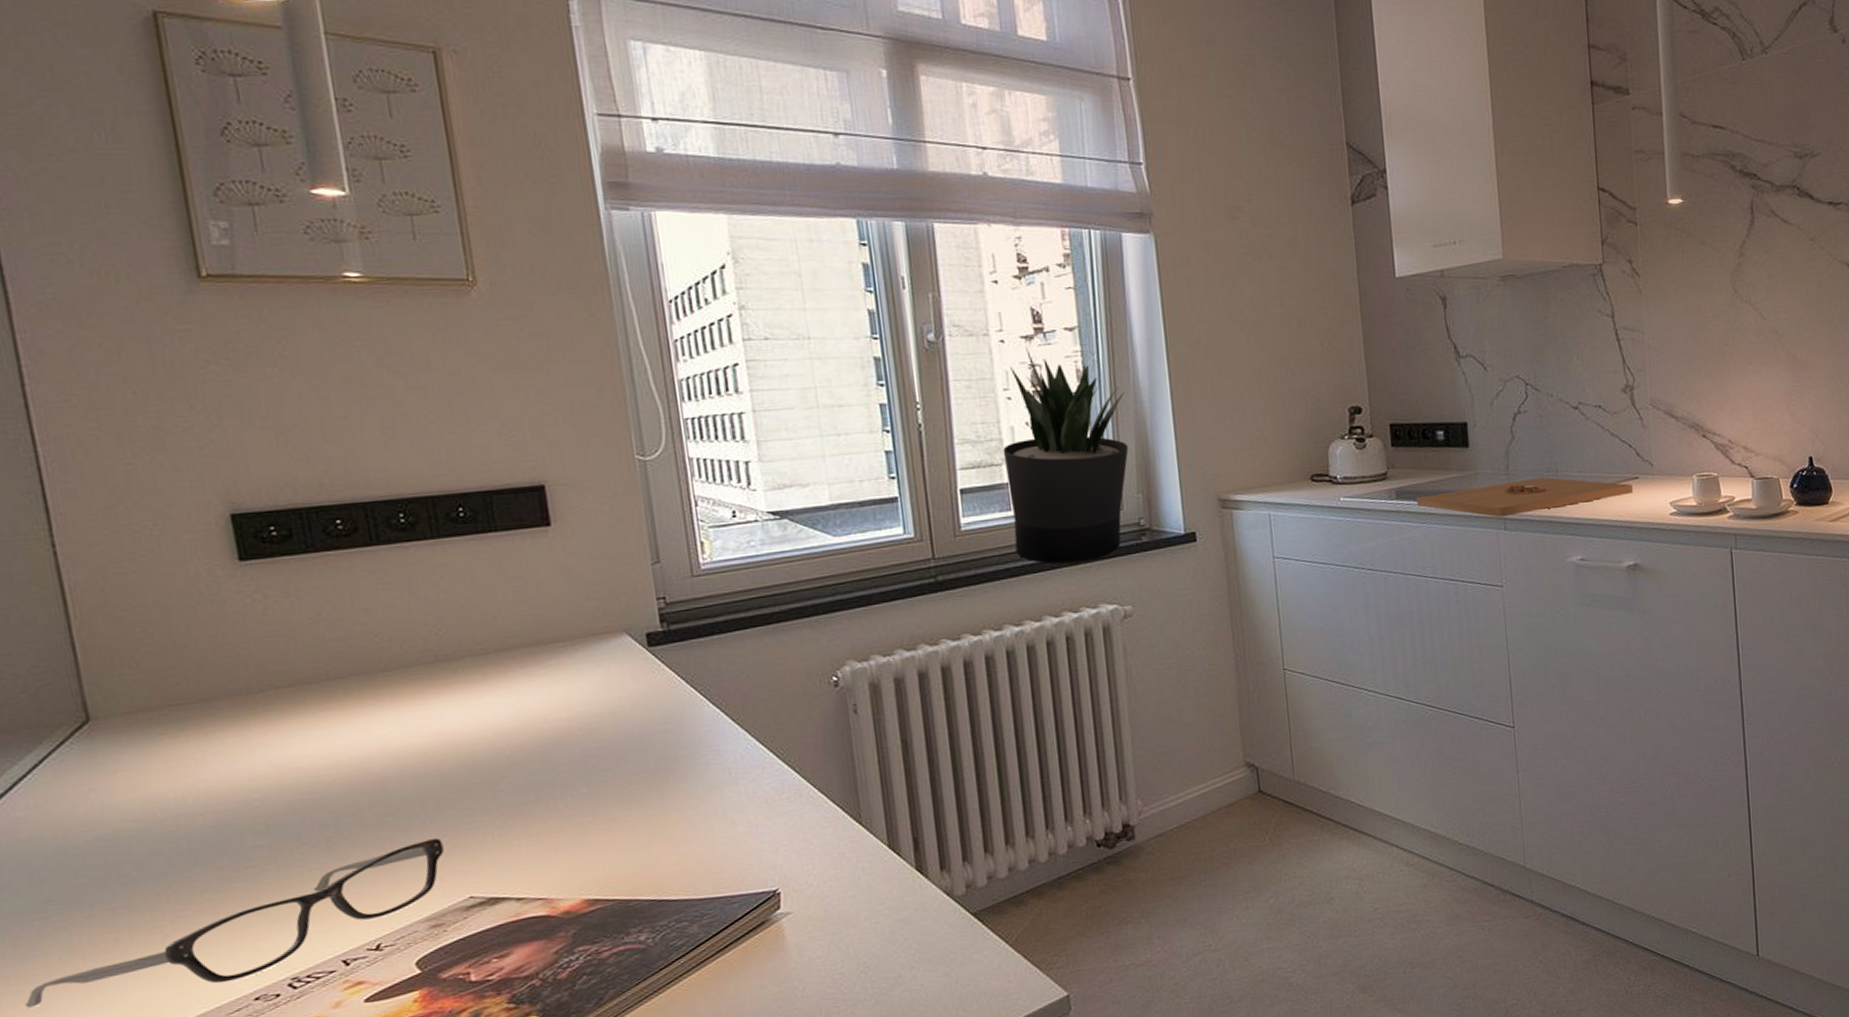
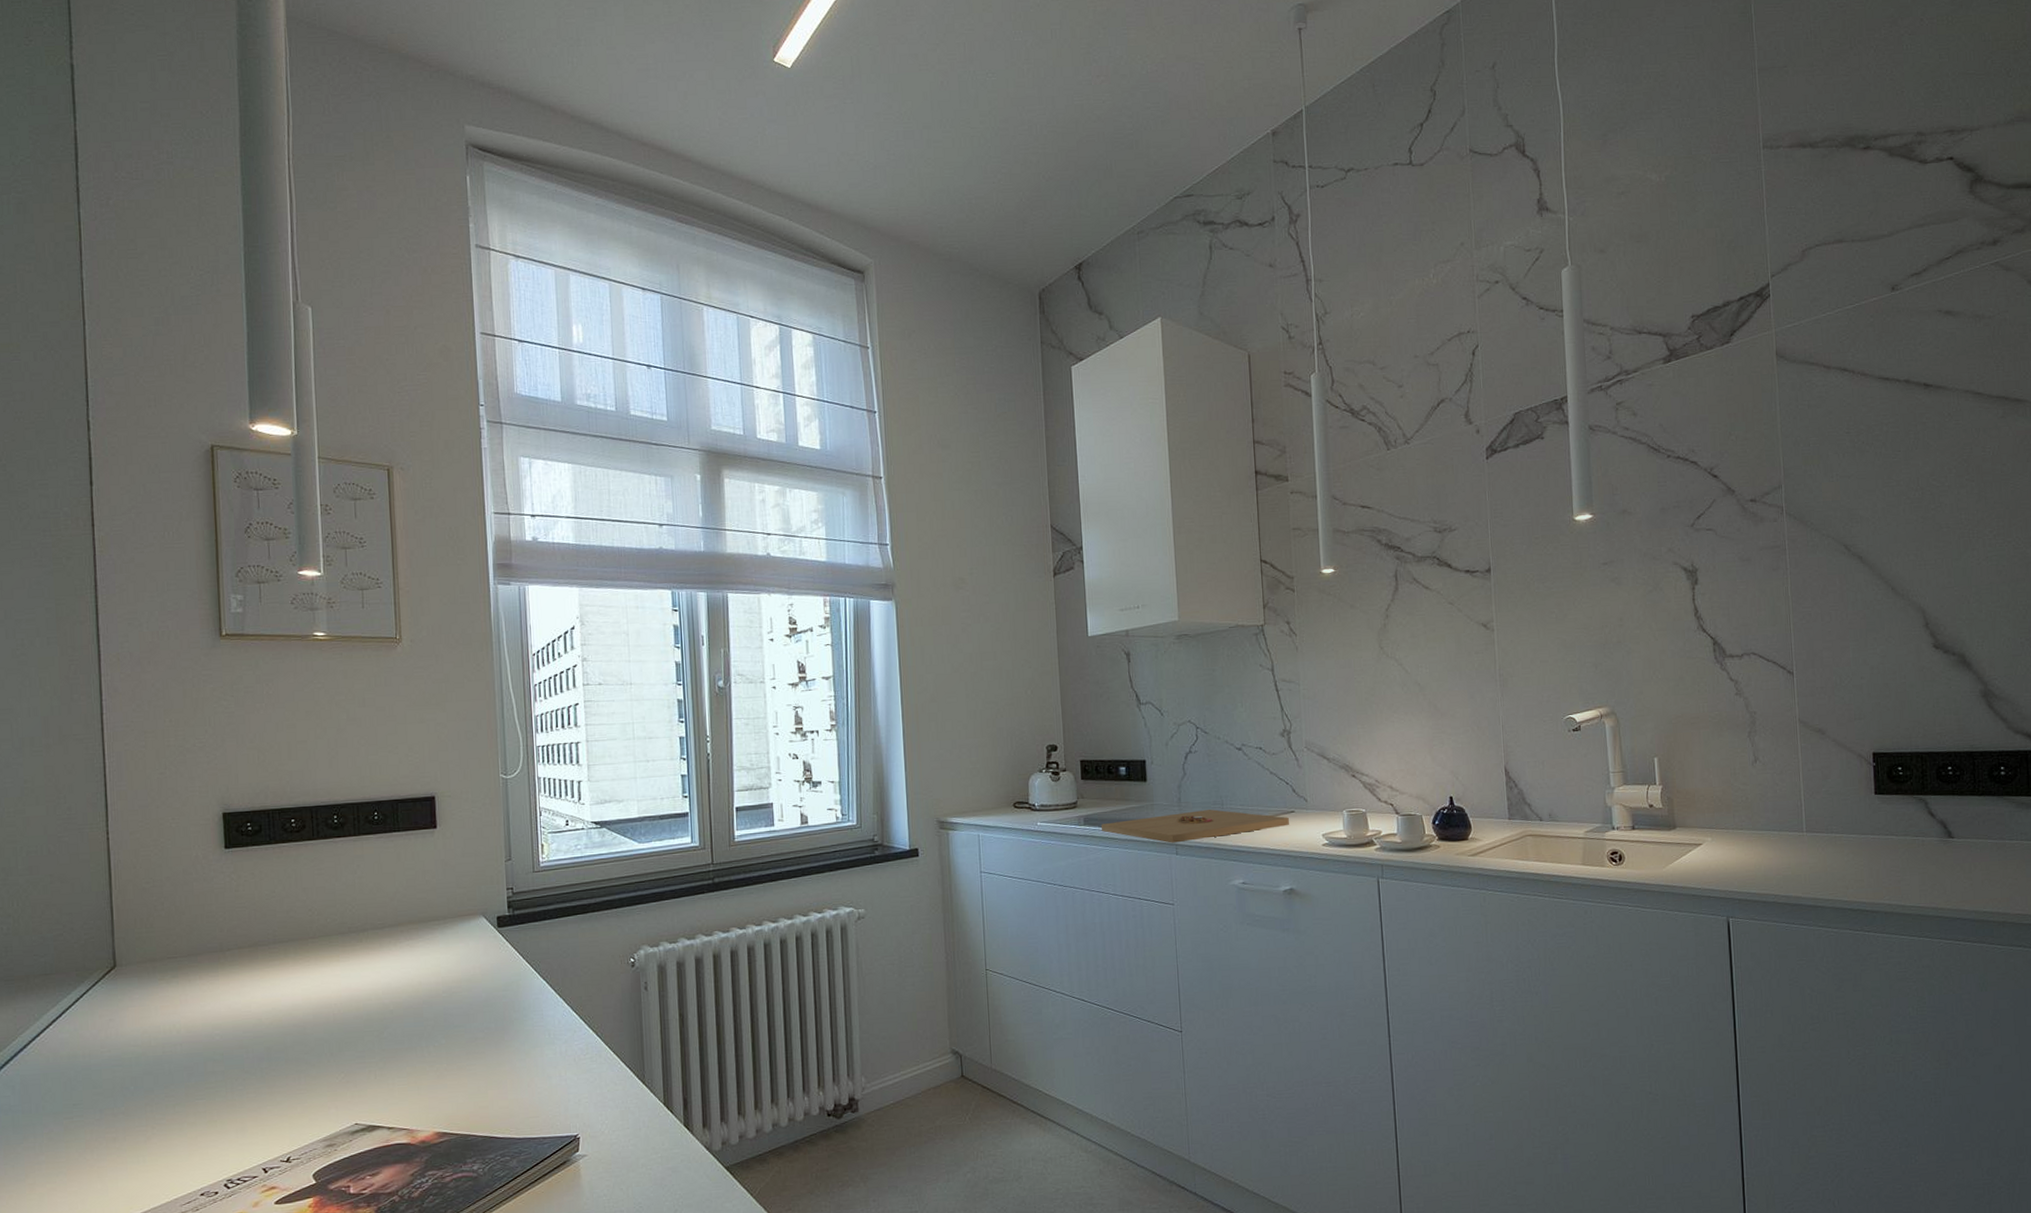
eyeglasses: present [25,837,444,1008] -> none [50,1073,341,1188]
planter: present [1002,346,1129,564] -> none [770,692,868,872]

